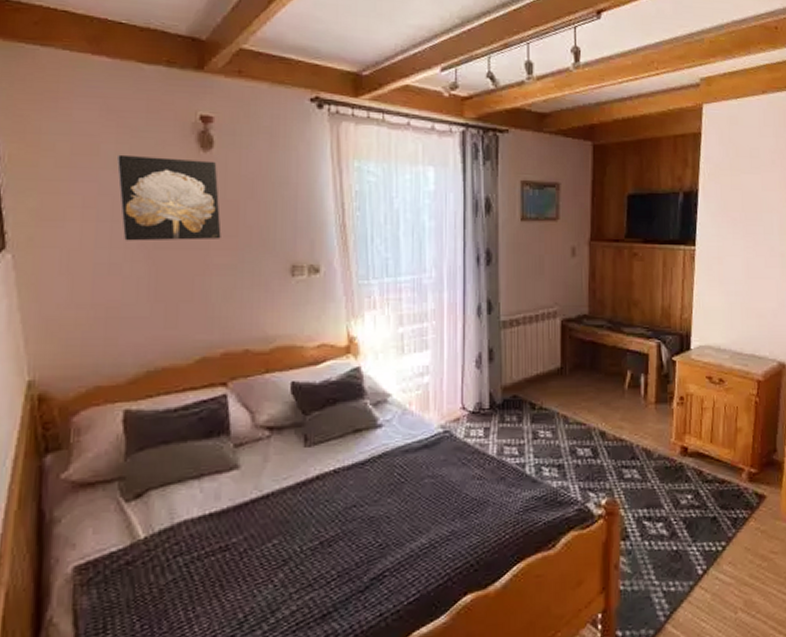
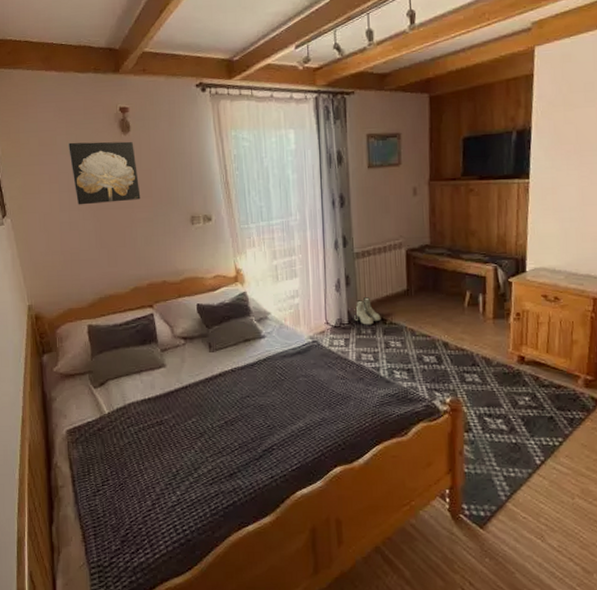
boots: none [497,376,529,411] -> present [354,297,381,325]

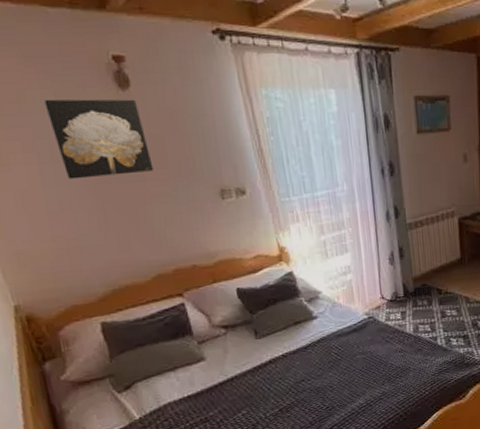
boots: present [354,297,381,325] -> none [409,268,437,297]

